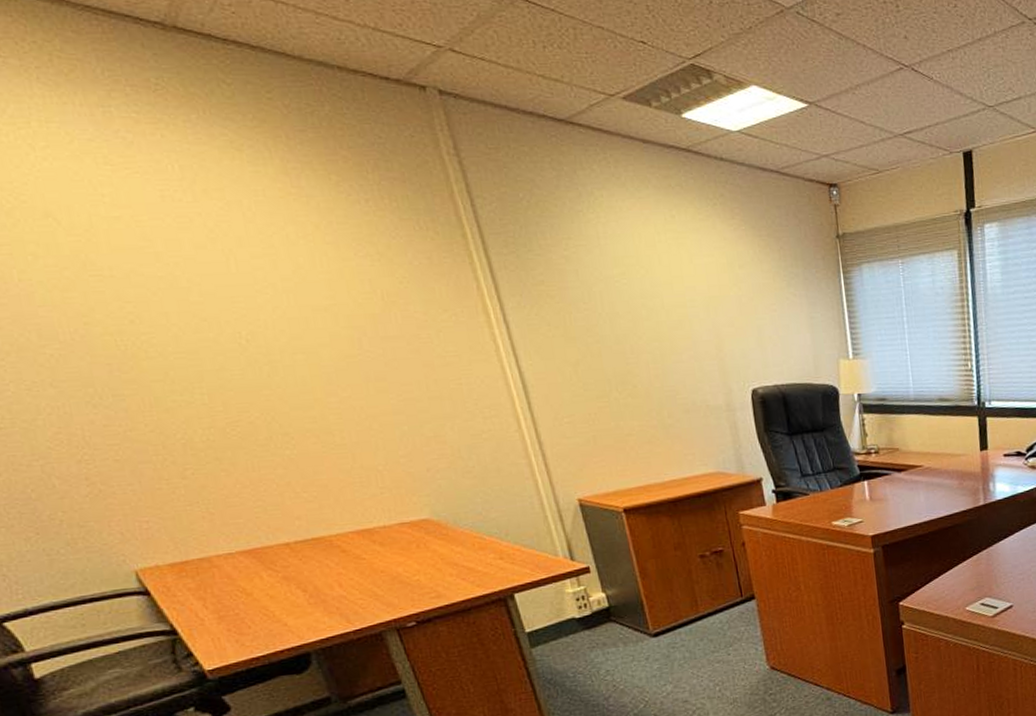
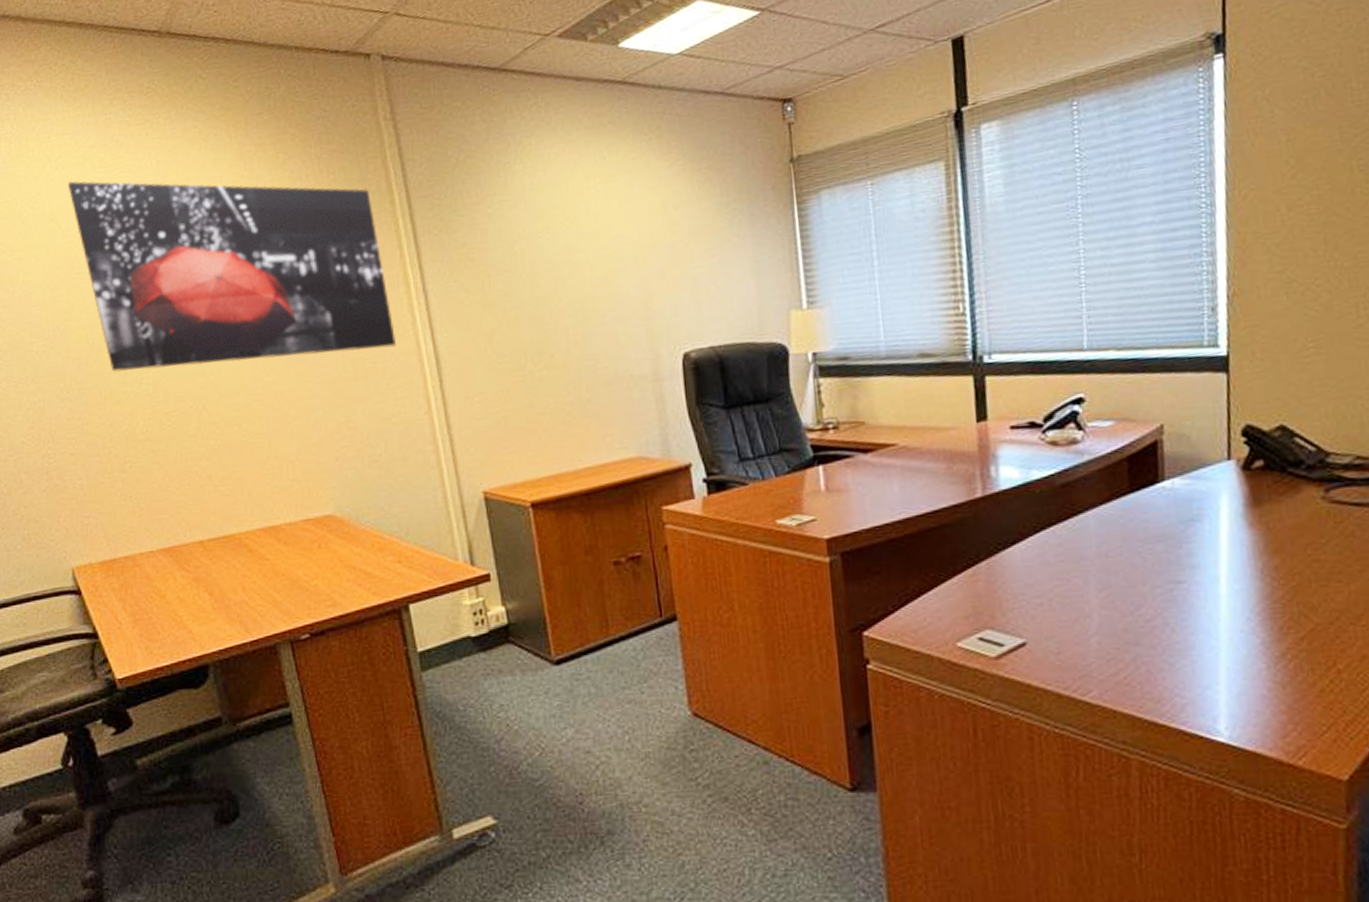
wall art: none [63,175,480,380] -> present [67,180,396,372]

